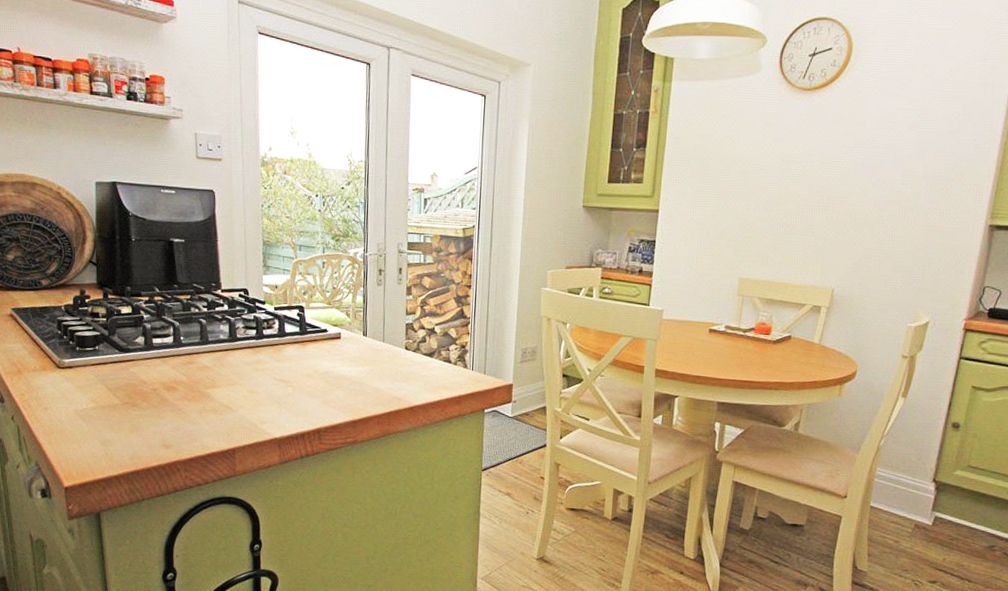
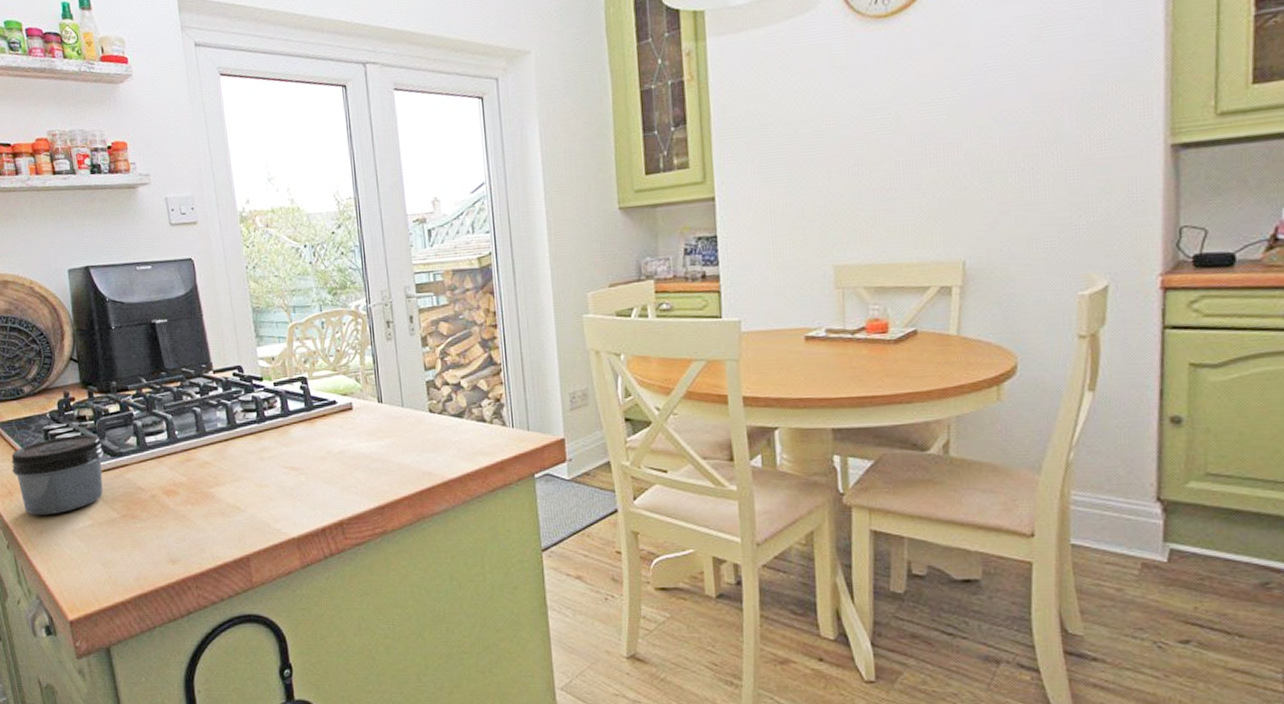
jar: none [23,328,113,395] -> present [11,434,105,516]

